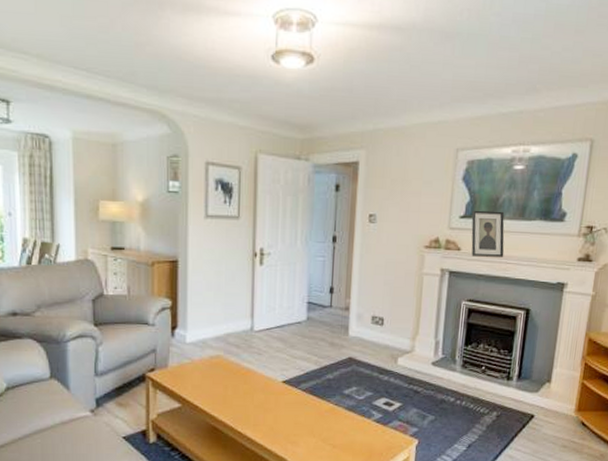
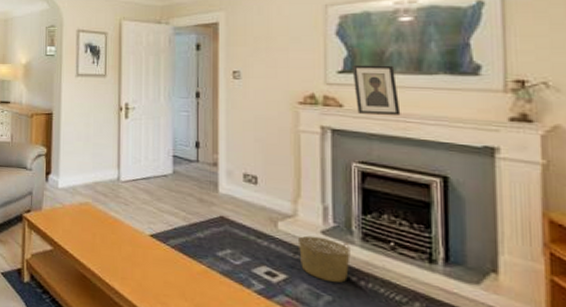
basket: none [412,367,453,405] -> present [297,235,350,283]

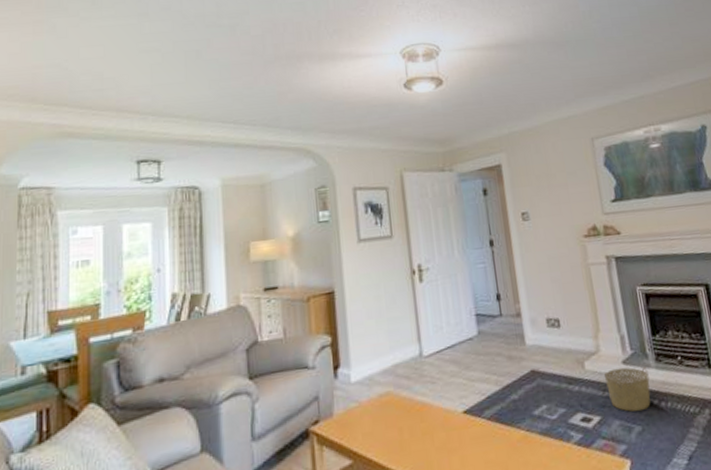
picture frame: present [352,64,401,115] -> none [621,189,666,238]

